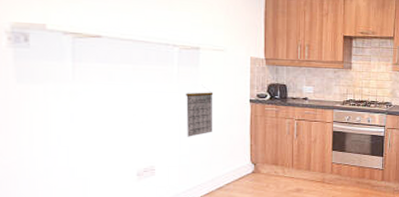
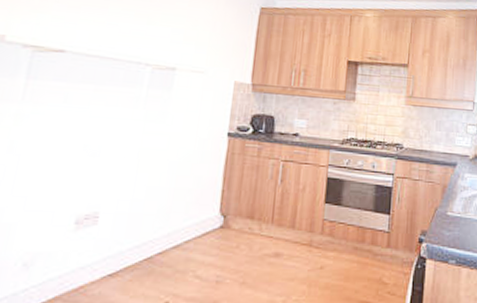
calendar: present [186,87,214,137] -> none [145,115,185,177]

